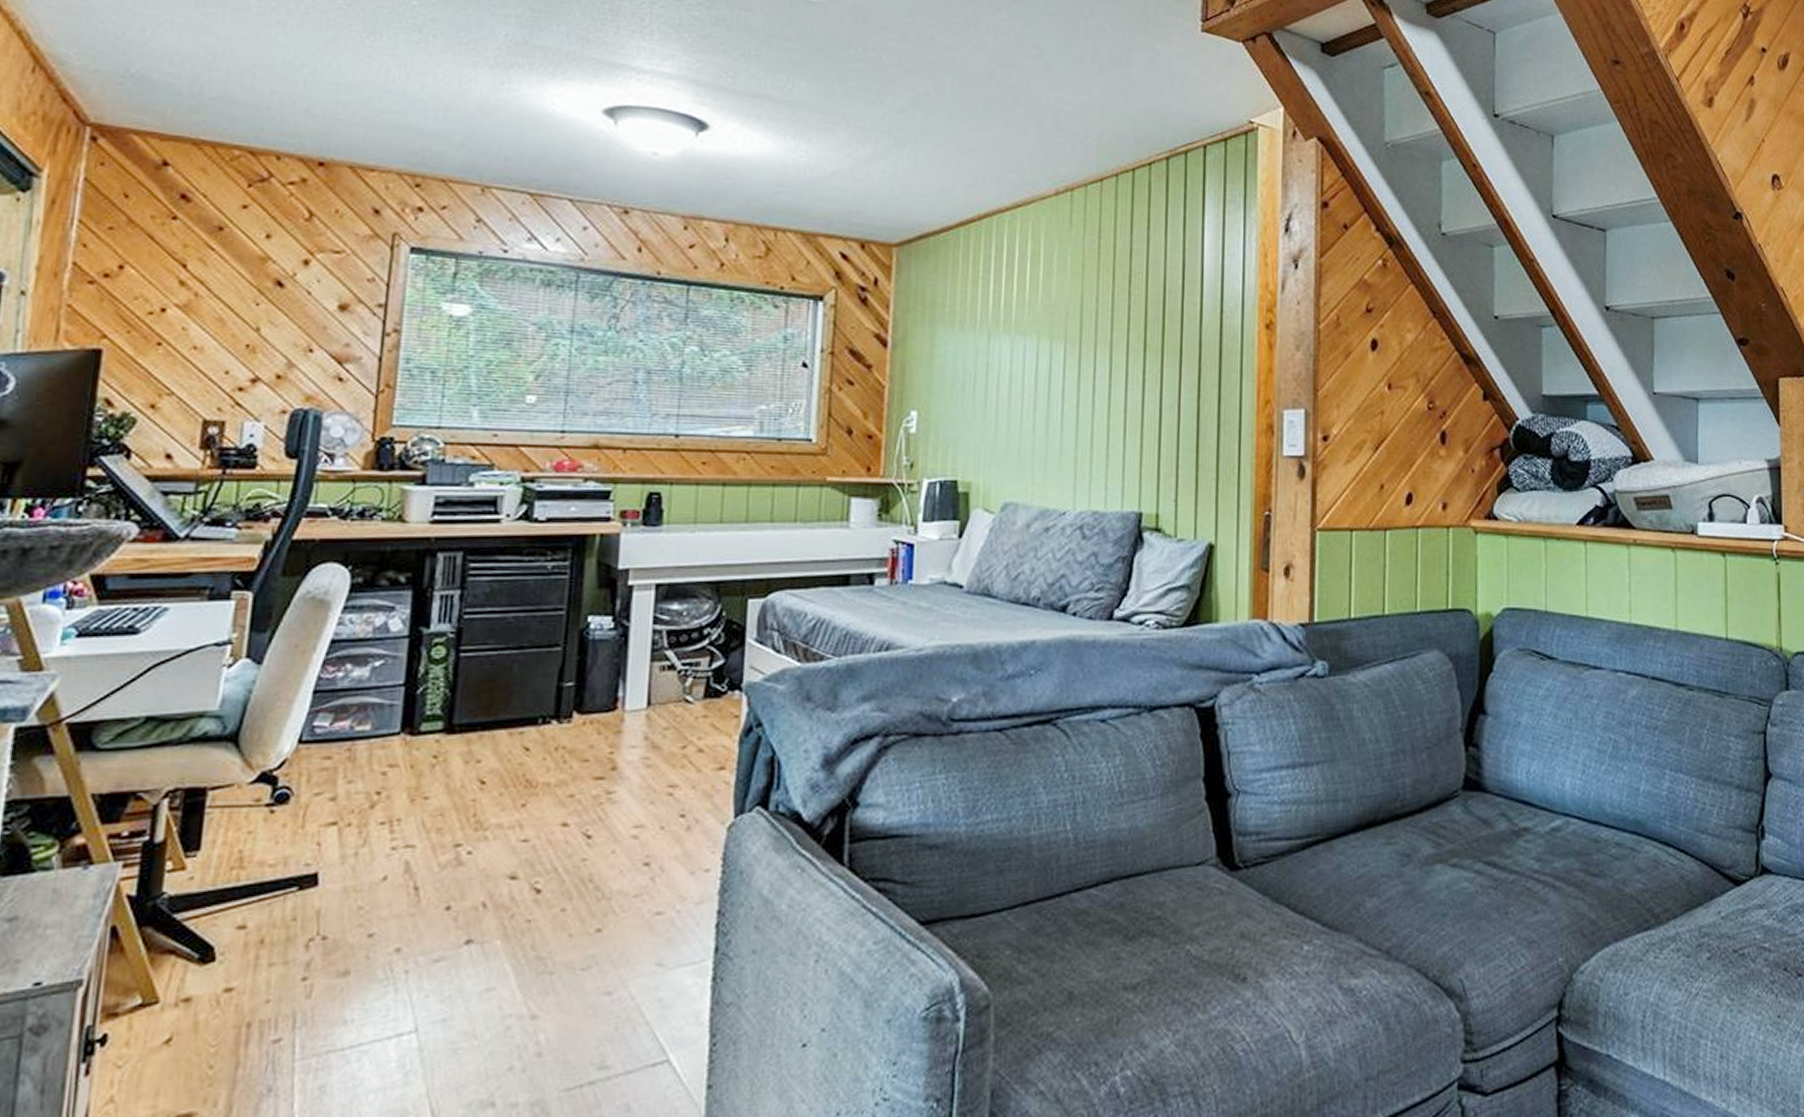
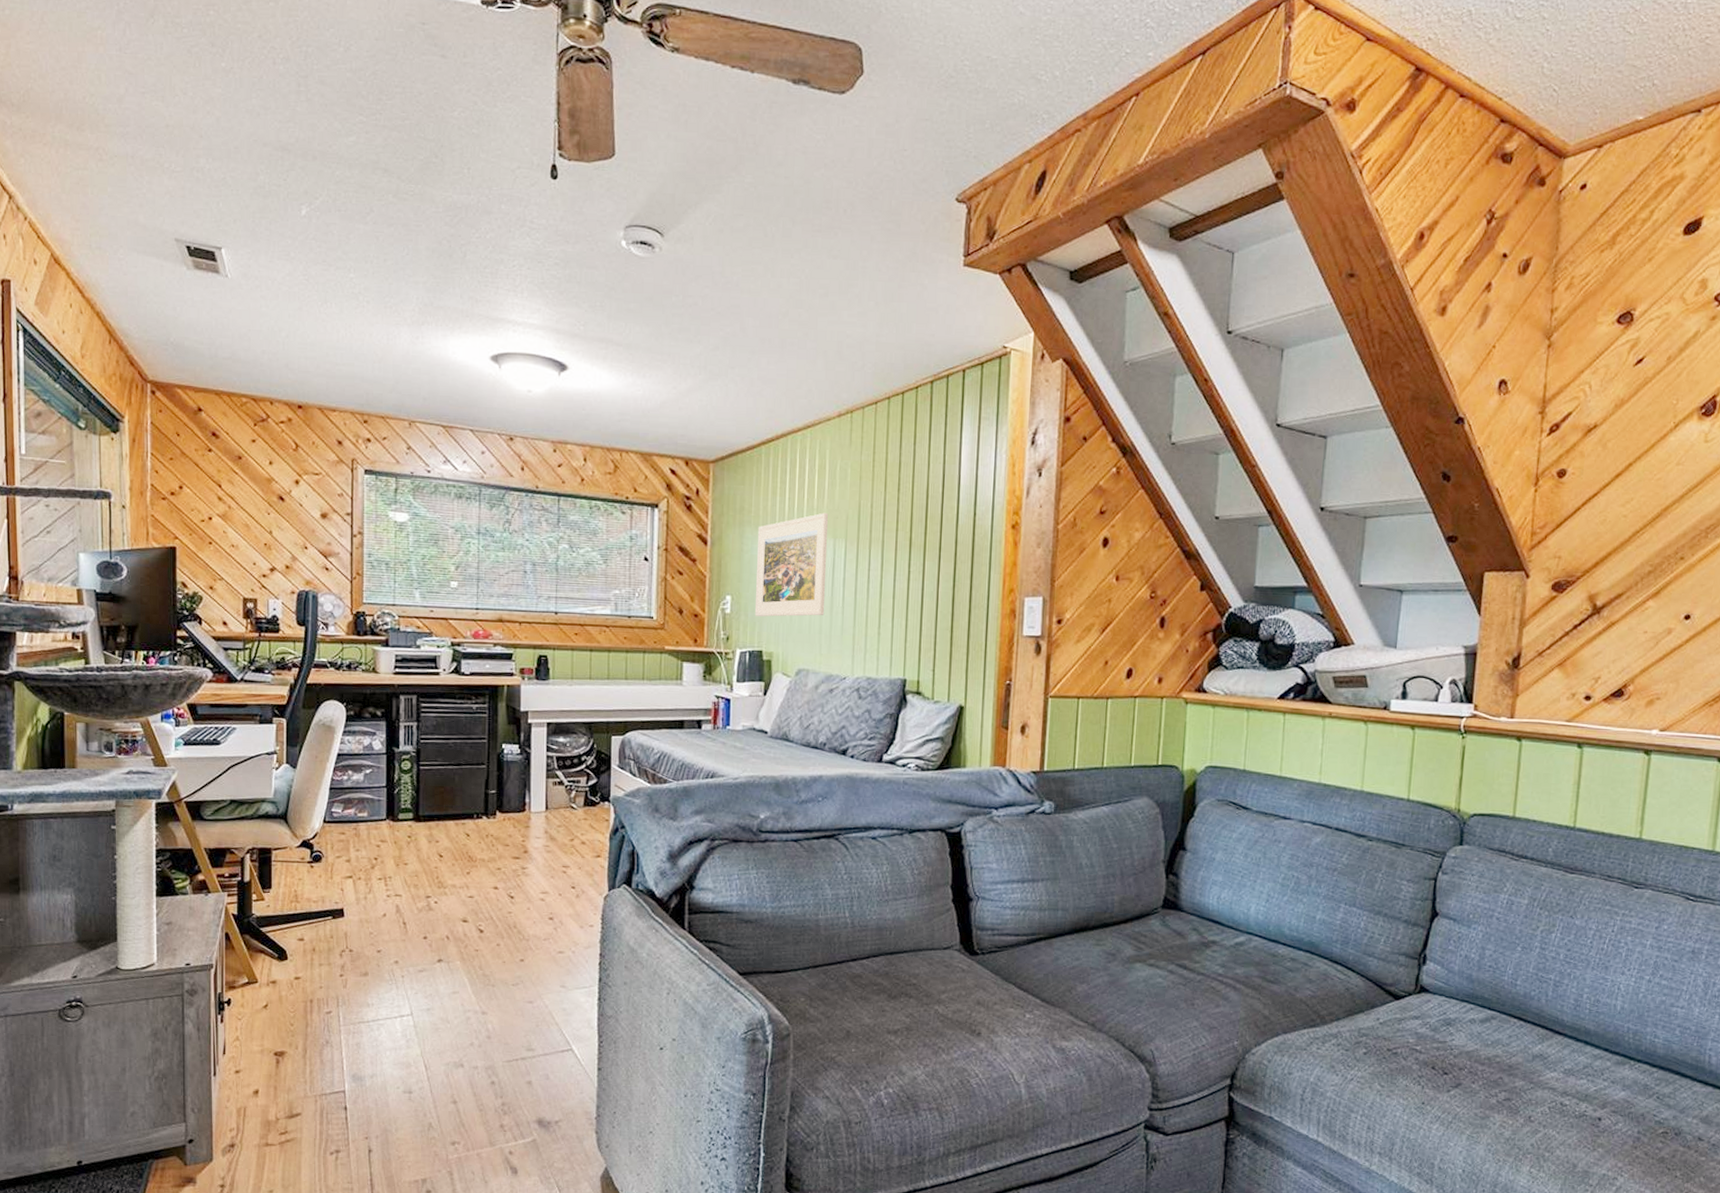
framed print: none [949,308,1044,437] -> present [755,512,829,617]

